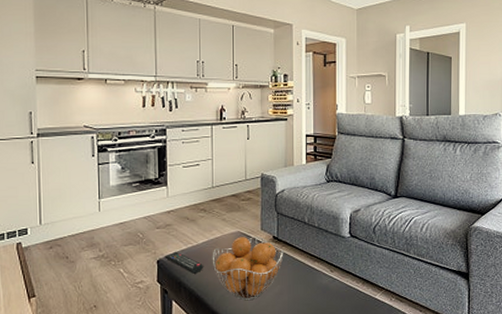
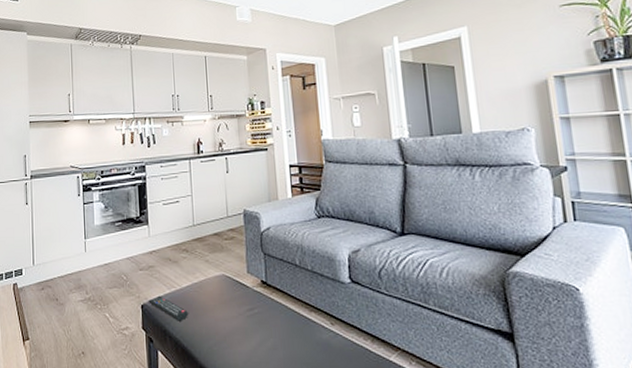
fruit basket: present [212,236,284,301] -> none [196,281,275,355]

